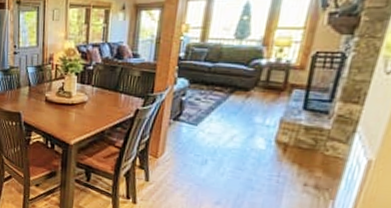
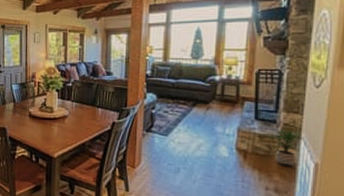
potted plant: none [316,121,358,163] -> present [269,129,303,167]

